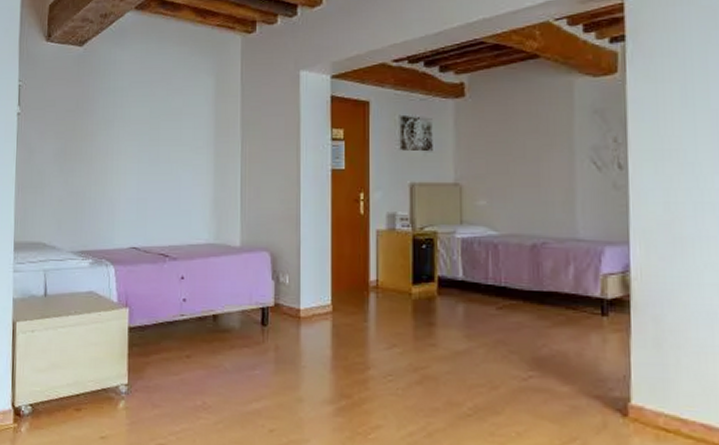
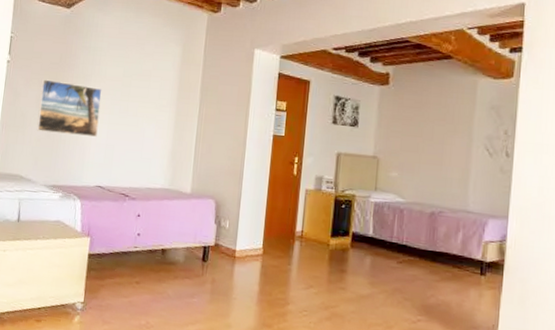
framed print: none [56,130,127,190] -> present [36,79,102,137]

